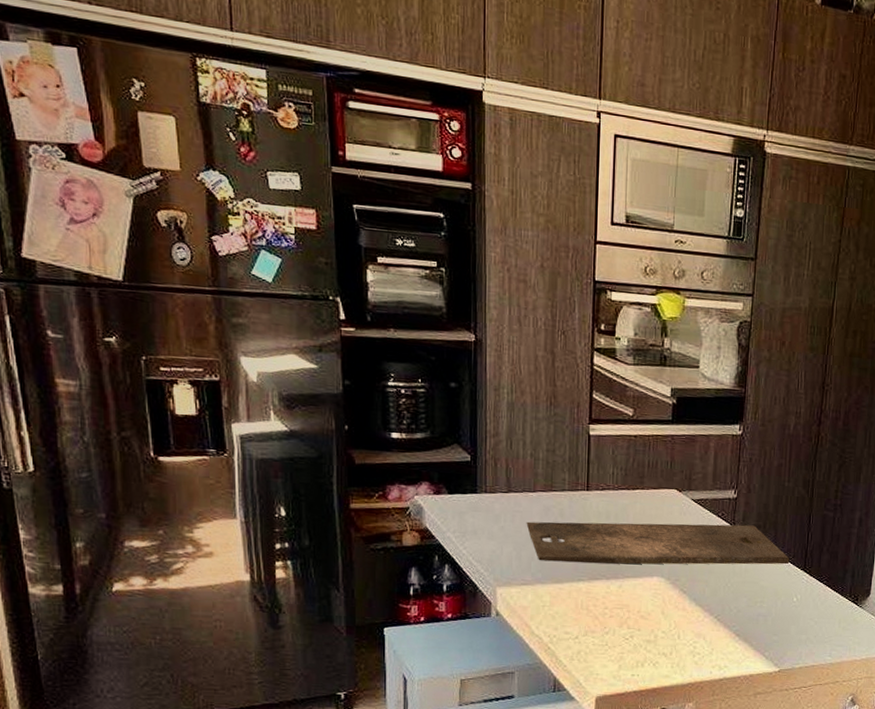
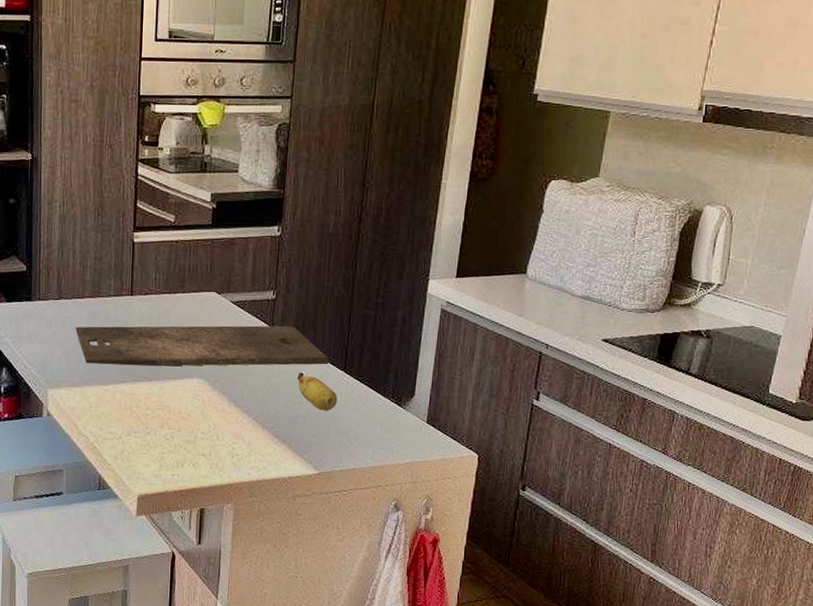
banana: none [758,571,798,610] -> present [297,372,338,411]

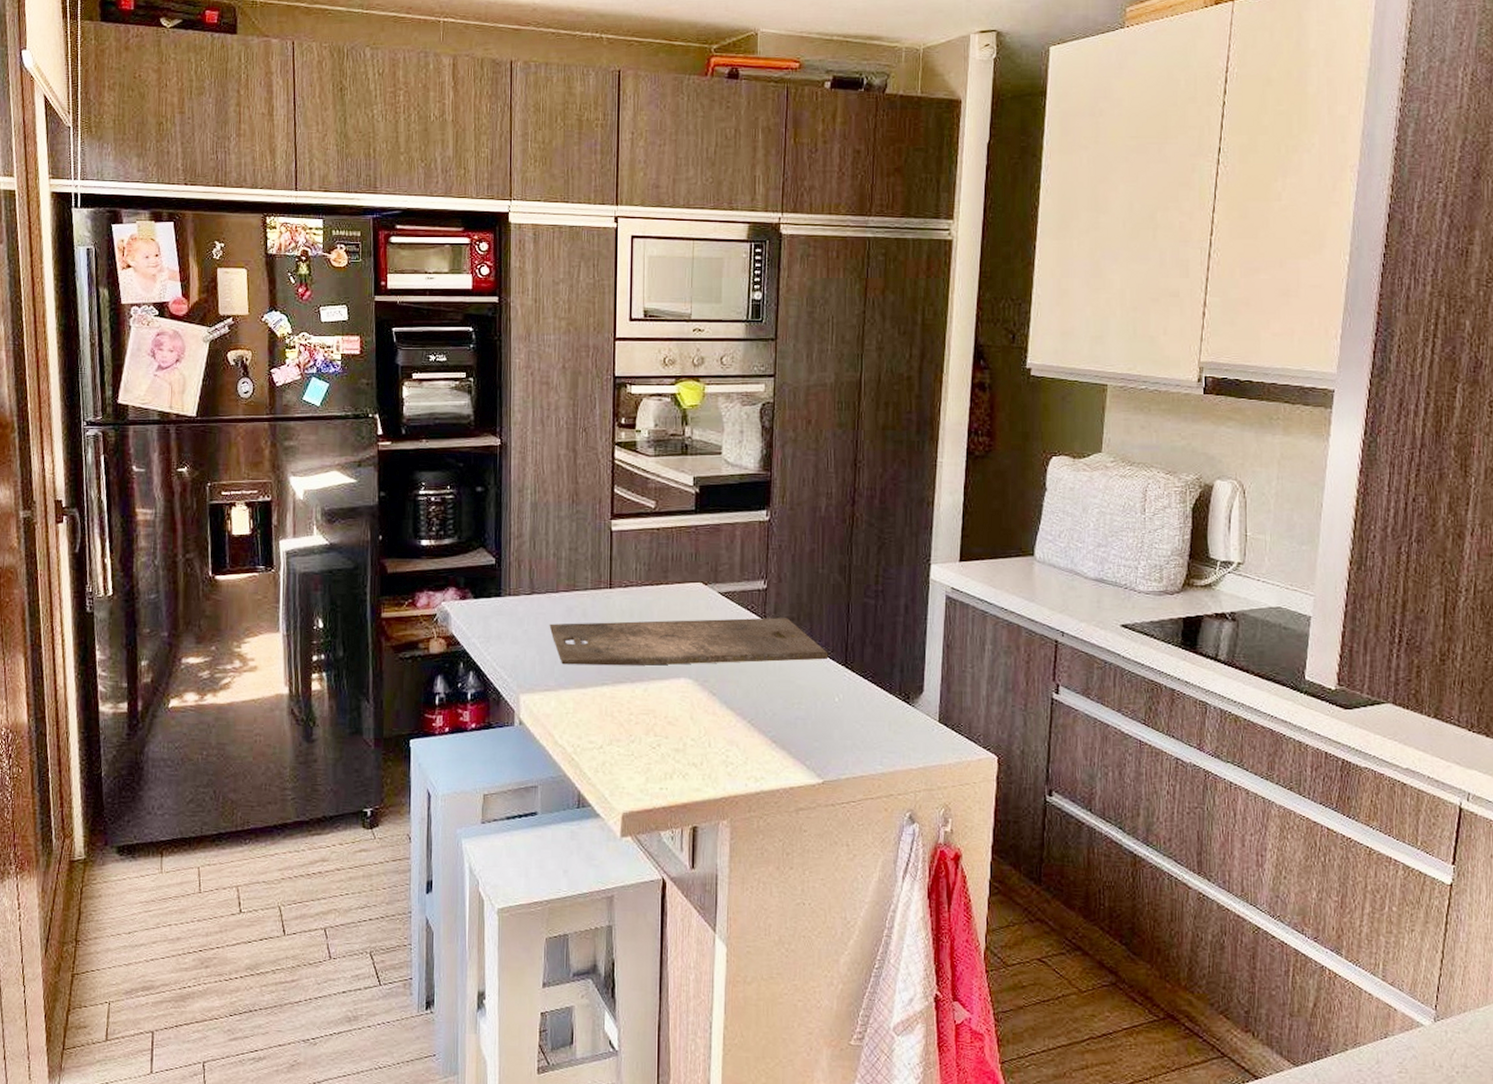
banana: present [297,372,338,411] -> none [794,669,840,711]

